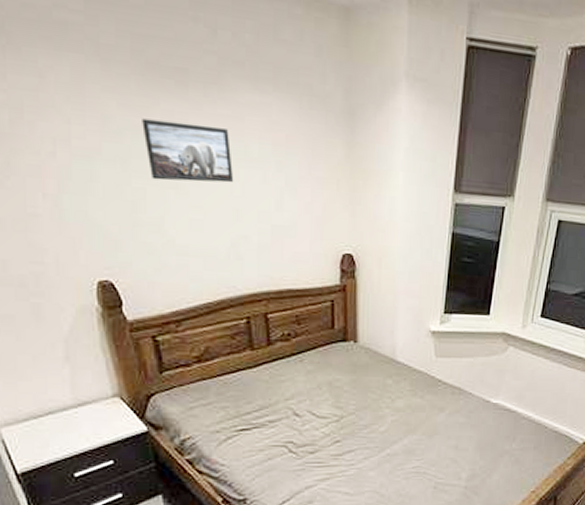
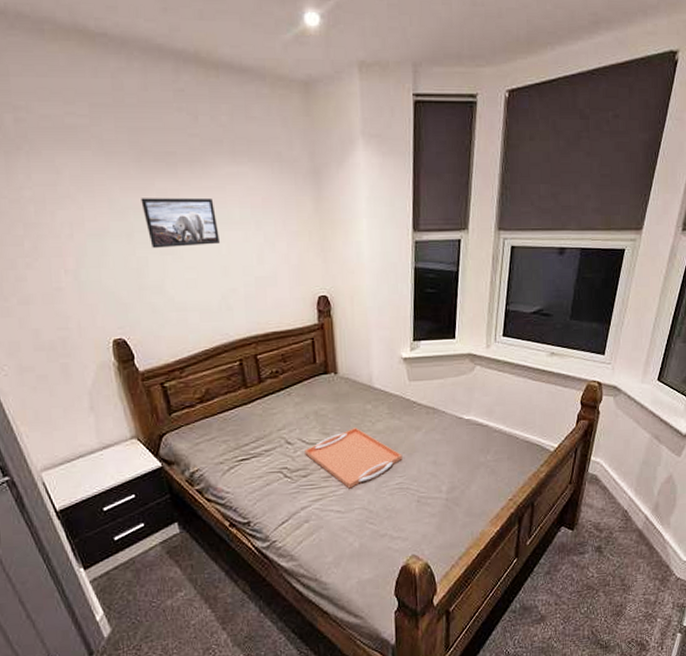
serving tray: none [314,403,422,469] -> present [304,428,403,489]

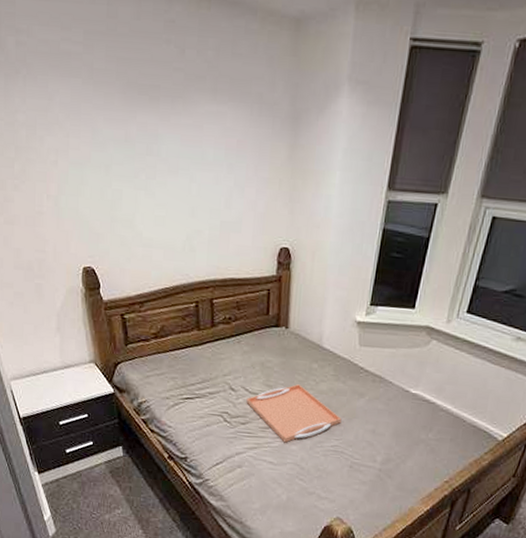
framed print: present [141,197,221,249] -> none [122,130,192,184]

